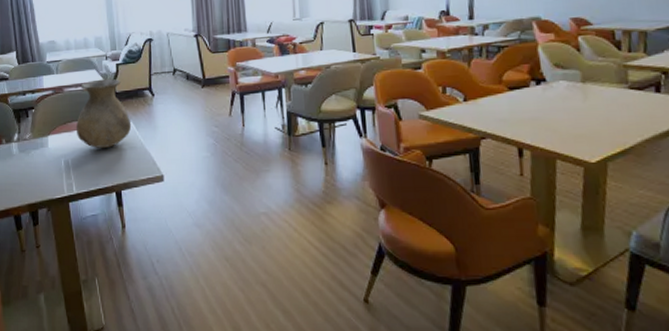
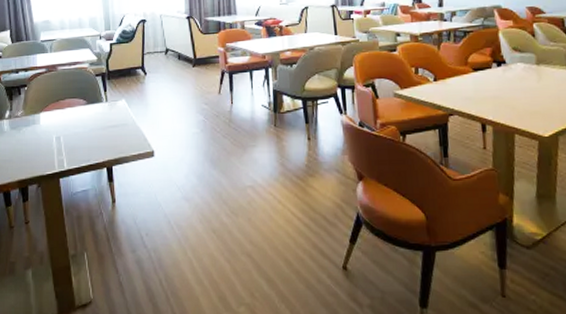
vase: present [76,78,132,148] -> none [69,57,124,125]

